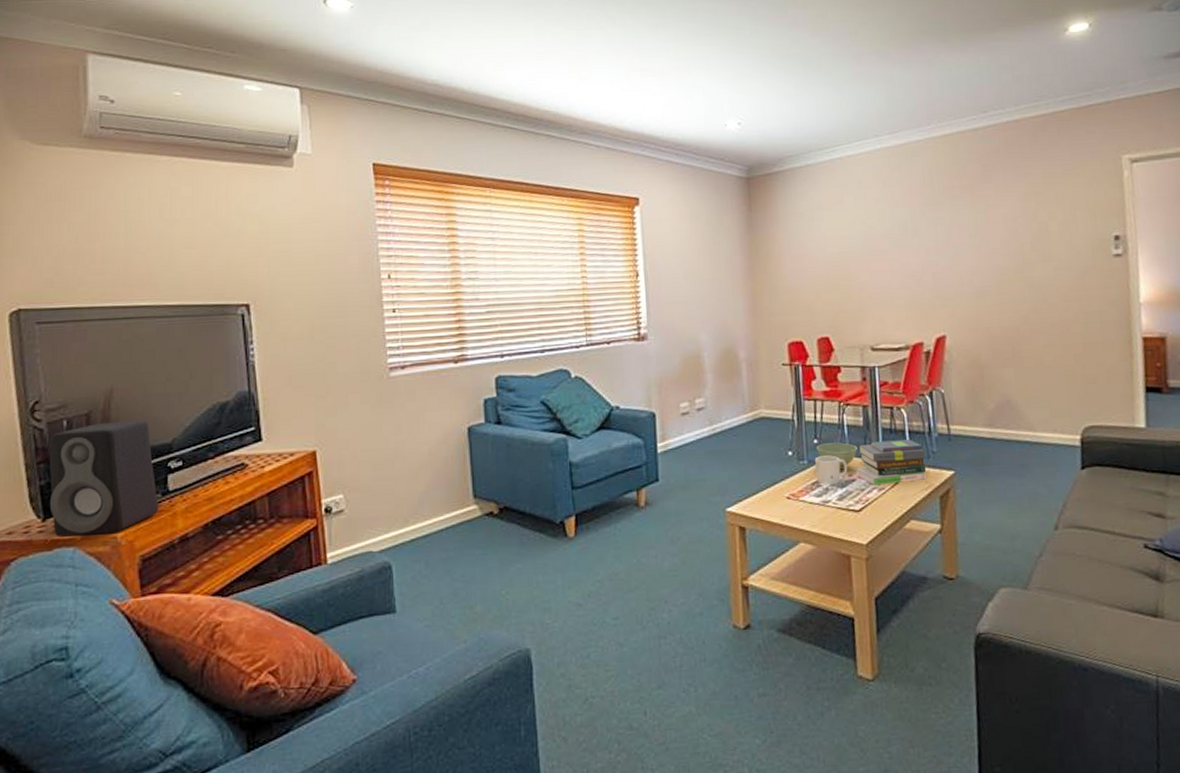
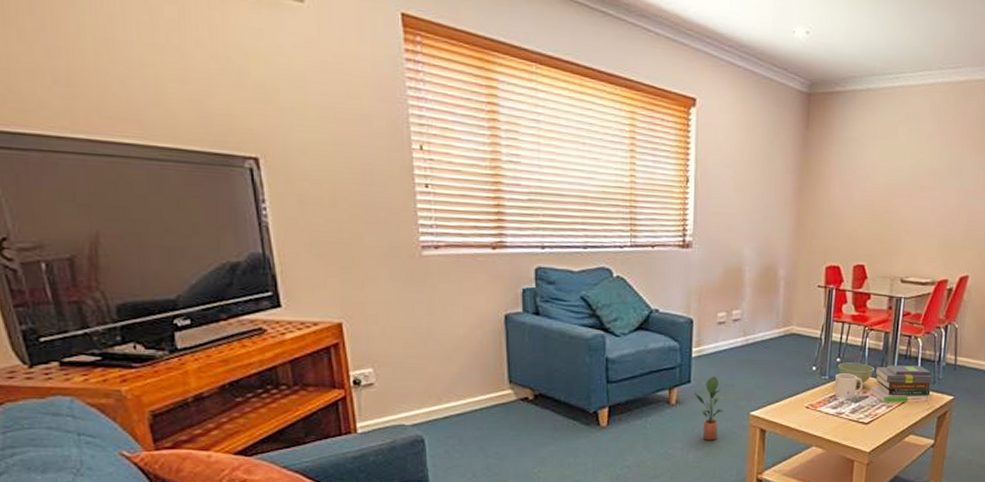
speaker: present [49,420,158,537] -> none [26,270,167,387]
potted plant: none [664,471,697,545] -> present [695,376,724,441]

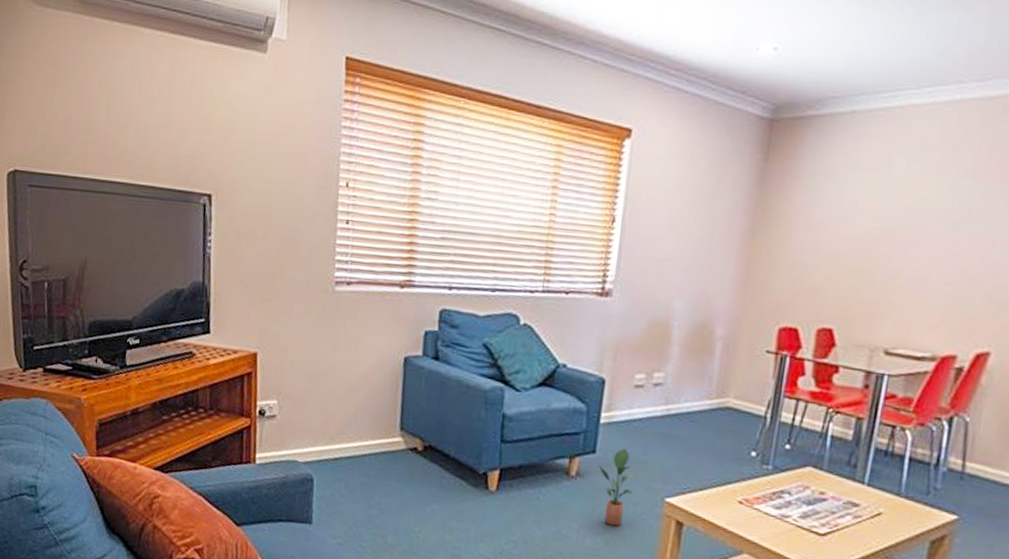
mug: present [834,373,864,400] -> none [779,464,822,501]
bowl: present [838,362,875,387] -> none [786,450,839,485]
books: present [869,365,932,403] -> none [828,461,925,518]

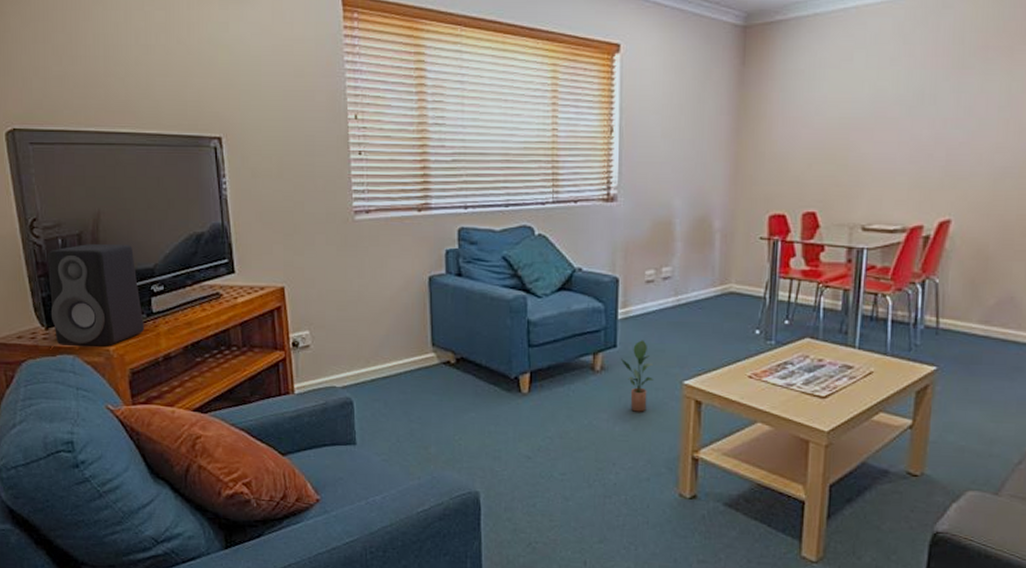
speaker: none [29,290,117,394] -> present [48,243,144,346]

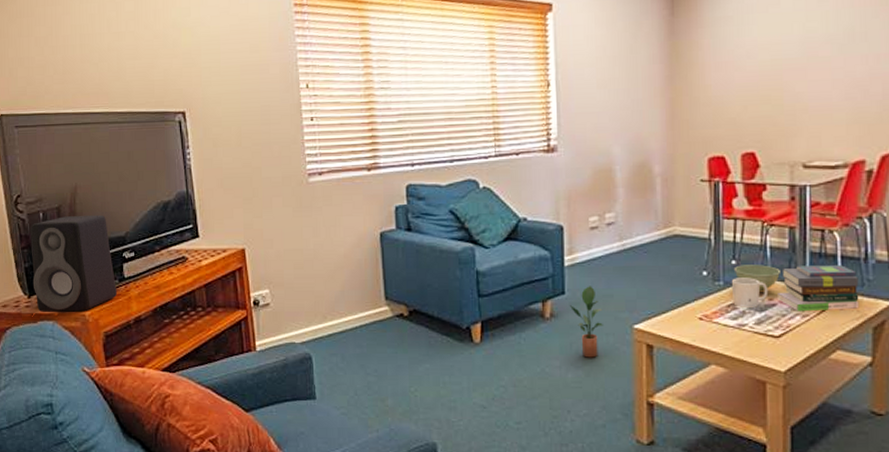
mug: none [782,337,819,369] -> present [731,278,769,309]
bowl: none [786,325,833,354] -> present [733,265,782,293]
books: none [825,328,907,374] -> present [776,265,860,312]

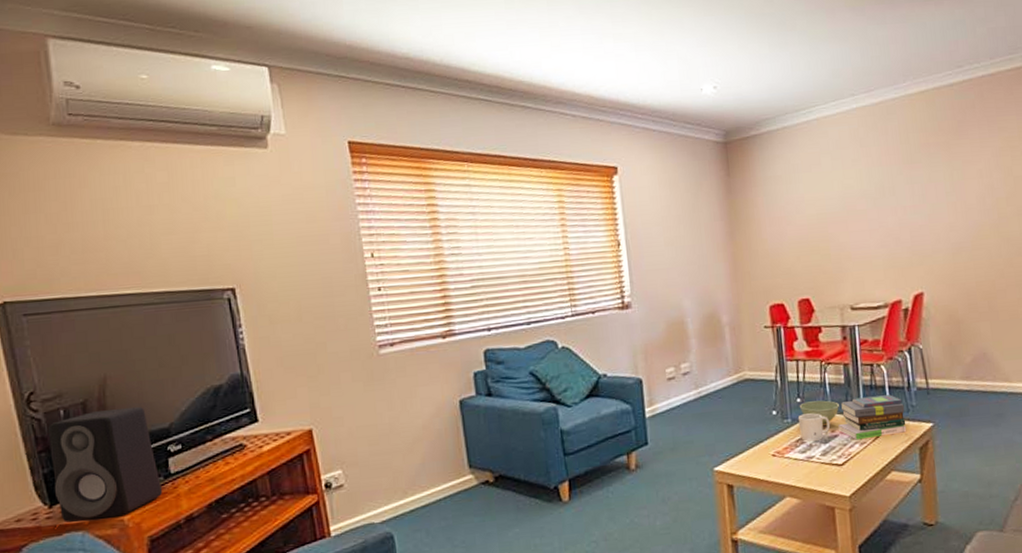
potted plant: present [570,286,603,358] -> none [654,434,686,504]

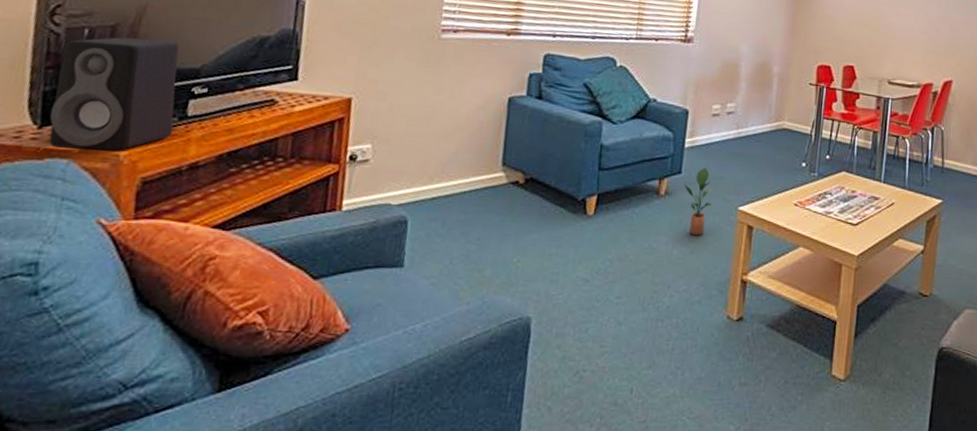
potted plant: none [654,434,686,504] -> present [684,168,713,236]
mug: present [798,413,831,443] -> none [823,170,852,199]
bowl: present [799,400,840,427] -> none [827,160,864,186]
books: present [838,395,907,440] -> none [857,164,920,205]

